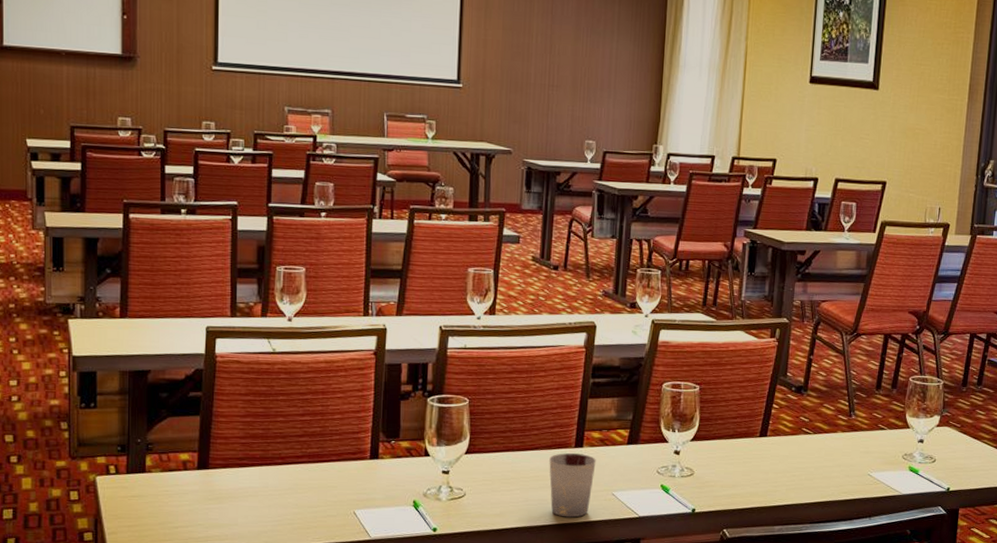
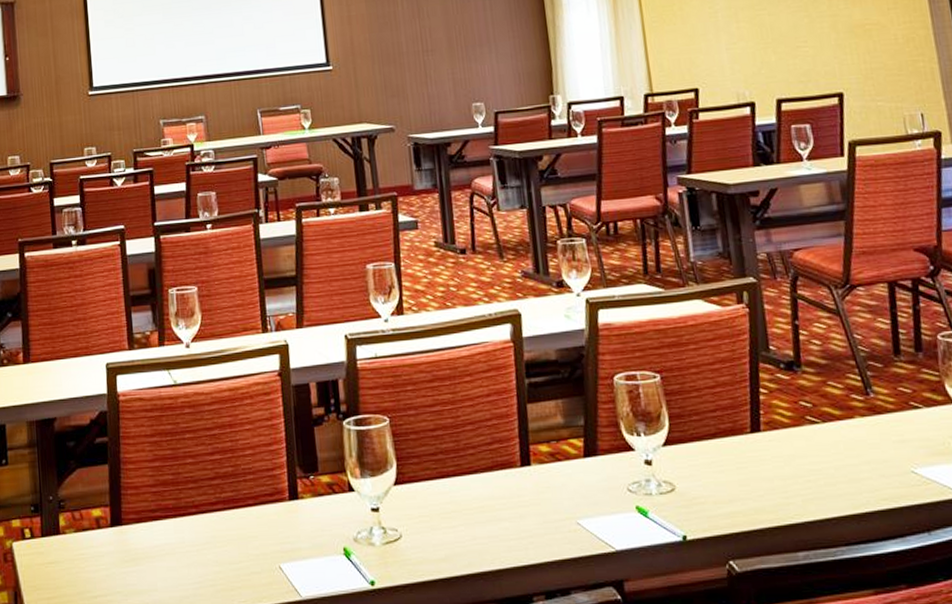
cup: present [549,453,596,518] -> none [493,474,552,557]

